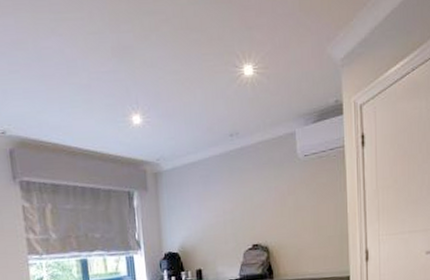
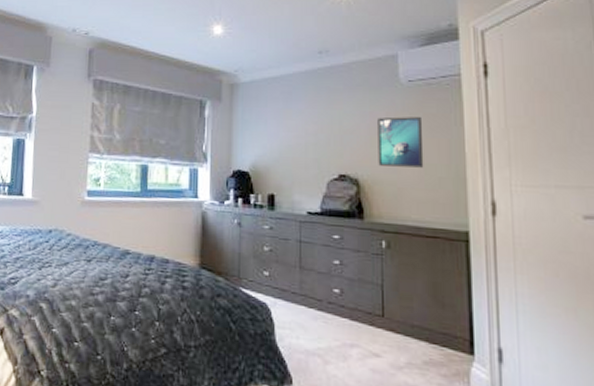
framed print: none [281,187,318,233] -> present [378,117,424,168]

